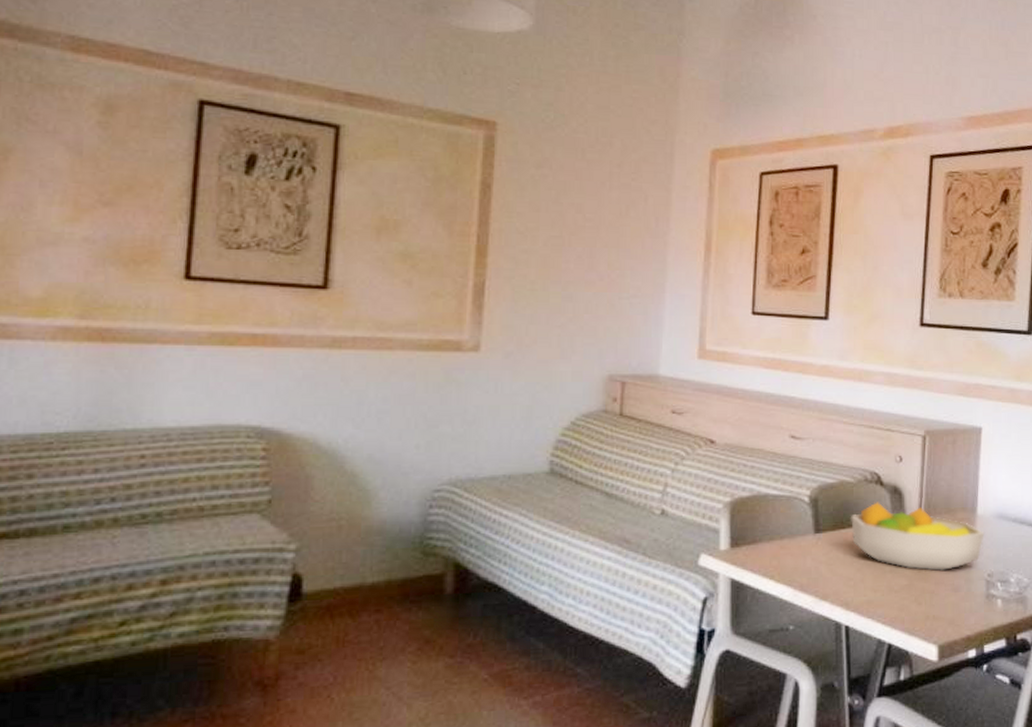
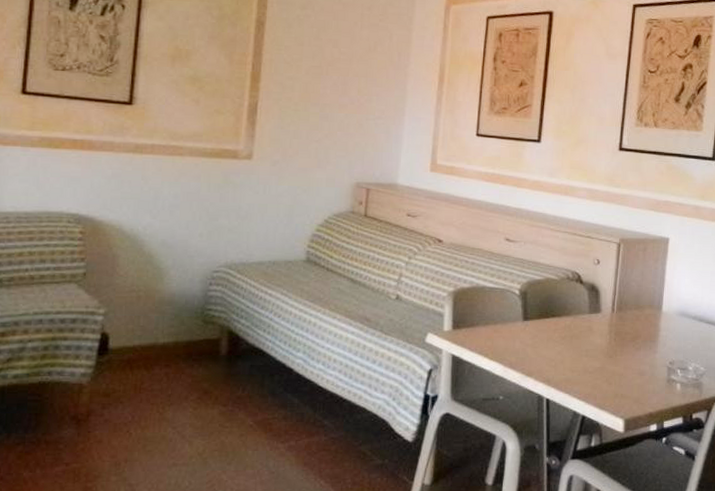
fruit bowl: present [851,502,985,571] -> none [554,297,668,357]

